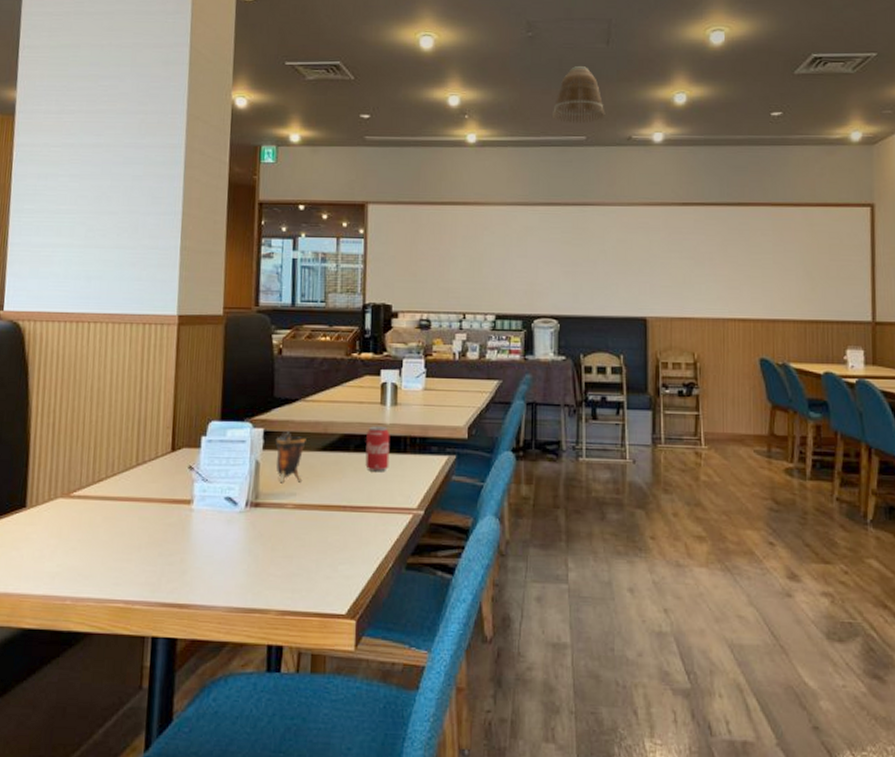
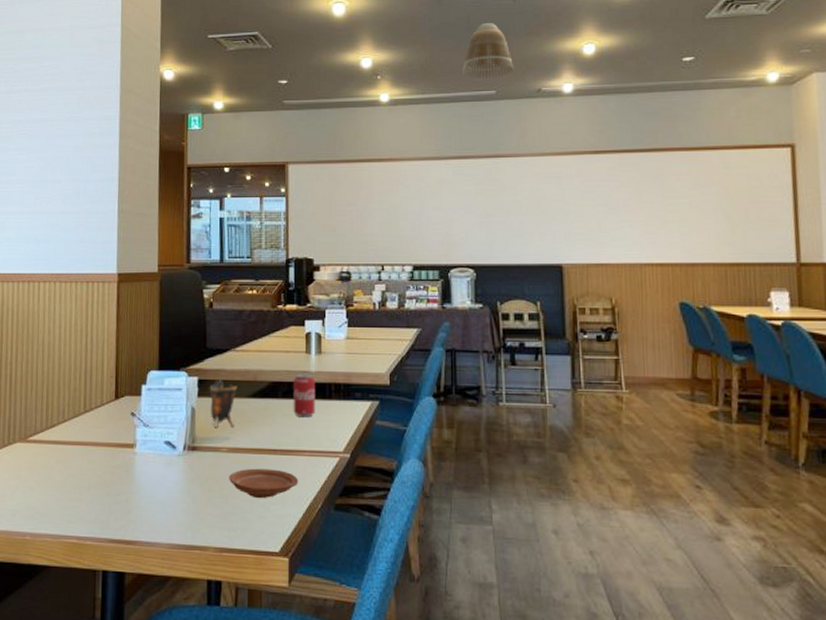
plate: none [294,526,369,558] -> present [229,468,299,499]

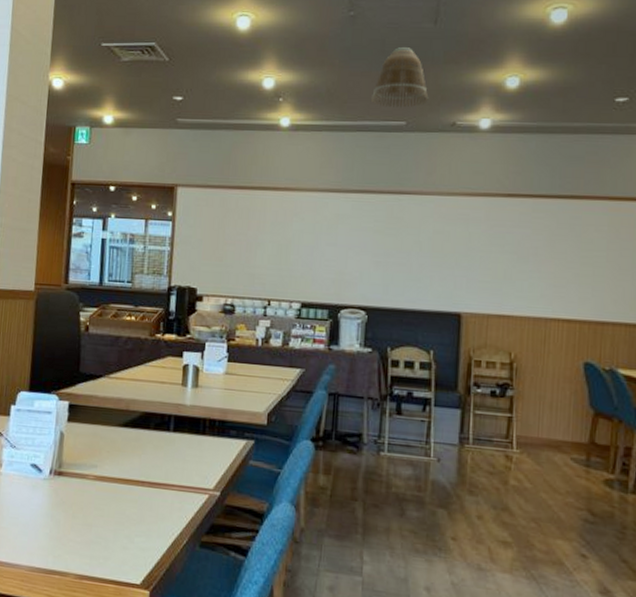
cup: present [209,380,237,428] -> none [79,406,109,456]
plate: present [229,468,299,499] -> none [94,498,166,530]
beverage can: present [293,374,316,417] -> none [164,406,190,451]

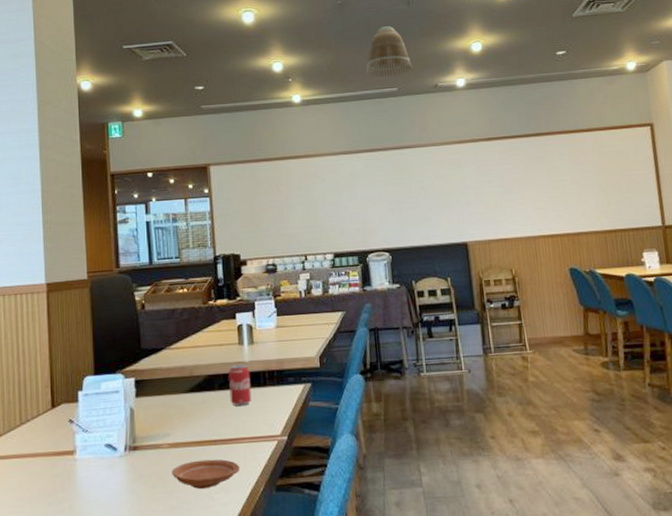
plate: none [94,498,166,530] -> present [172,459,240,490]
beverage can: none [164,406,190,451] -> present [228,364,252,406]

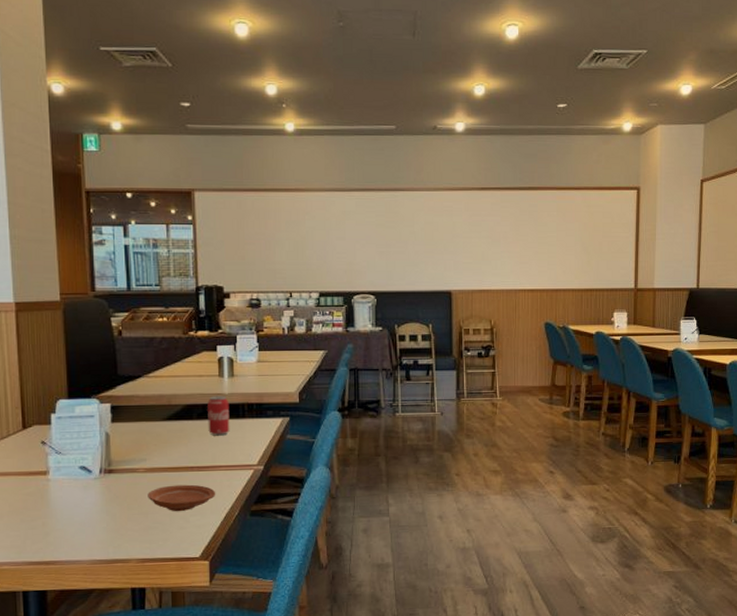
lamp shade: present [365,26,413,77] -> none [364,57,413,113]

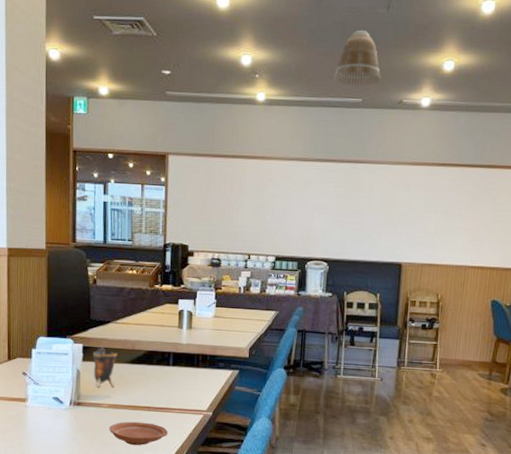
cup: none [123,405,152,451] -> present [92,347,118,388]
beverage can: present [207,396,230,436] -> none [165,345,186,382]
lamp shade: none [364,57,413,113] -> present [333,30,381,86]

